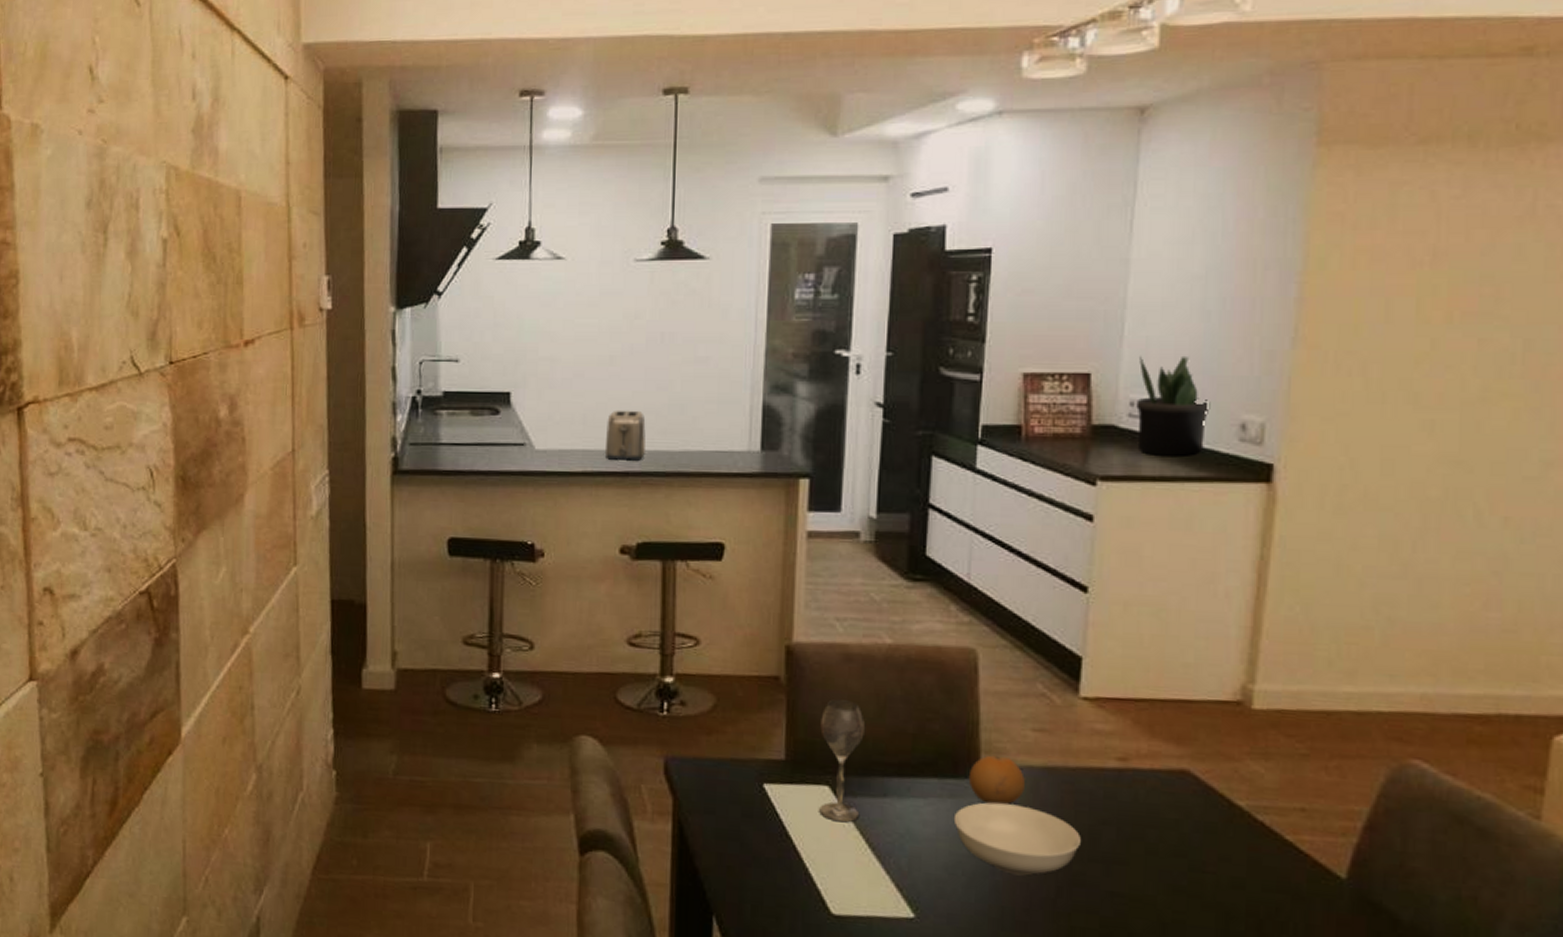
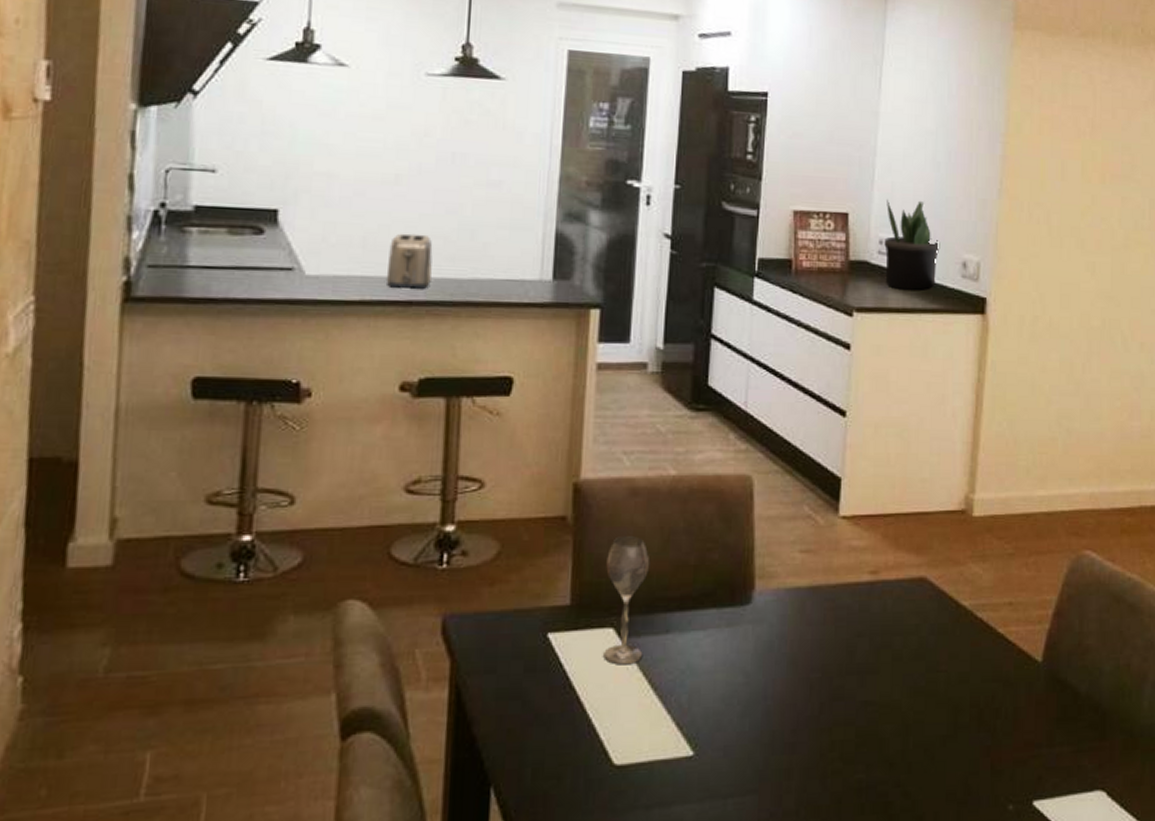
bowl: present [953,802,1081,876] -> none [730,627,840,697]
fruit: present [968,755,1025,805] -> none [744,580,793,629]

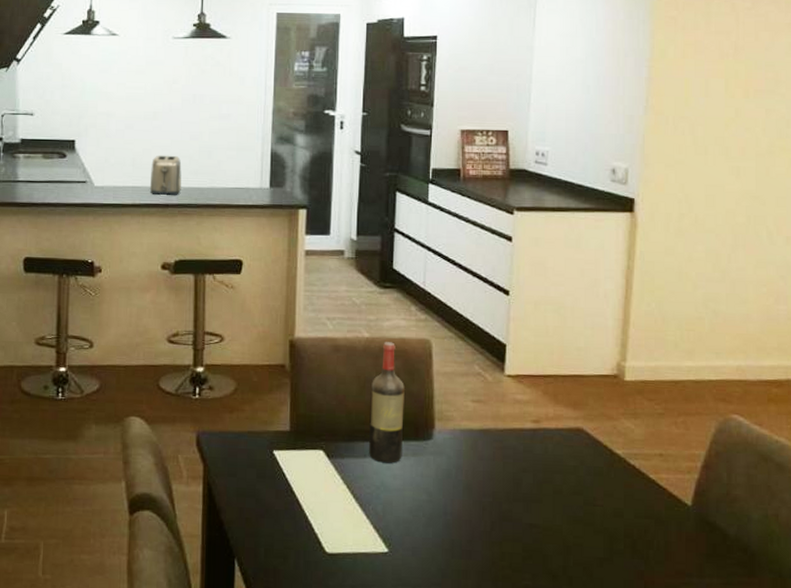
wineglass: present [603,536,651,665] -> none [316,382,350,479]
wine bottle: none [672,480,719,639] -> present [369,342,405,463]
planter: present [884,200,940,291] -> none [540,118,591,194]

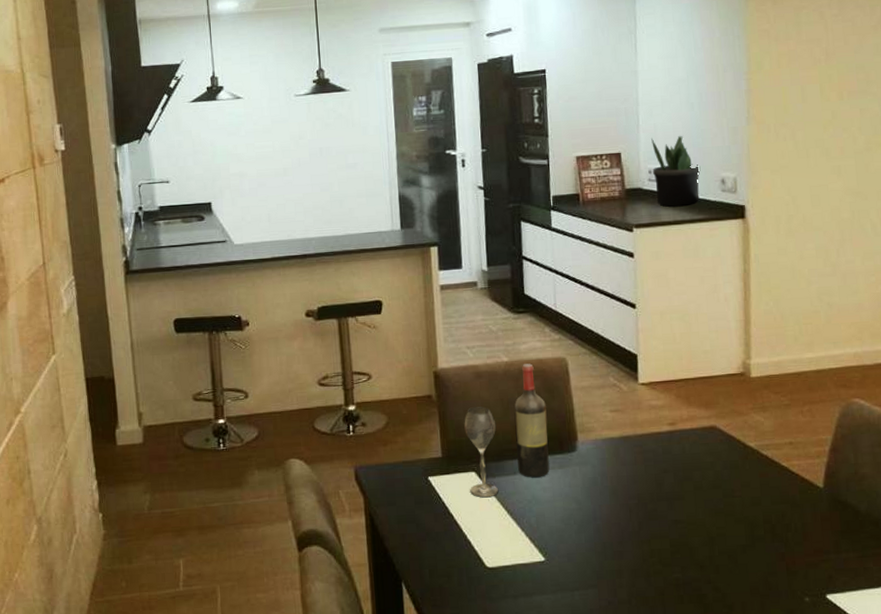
toaster: present [149,155,182,196] -> none [286,207,317,247]
wineglass: none [316,382,350,479] -> present [464,406,499,498]
planter: none [540,118,591,194] -> present [651,136,701,207]

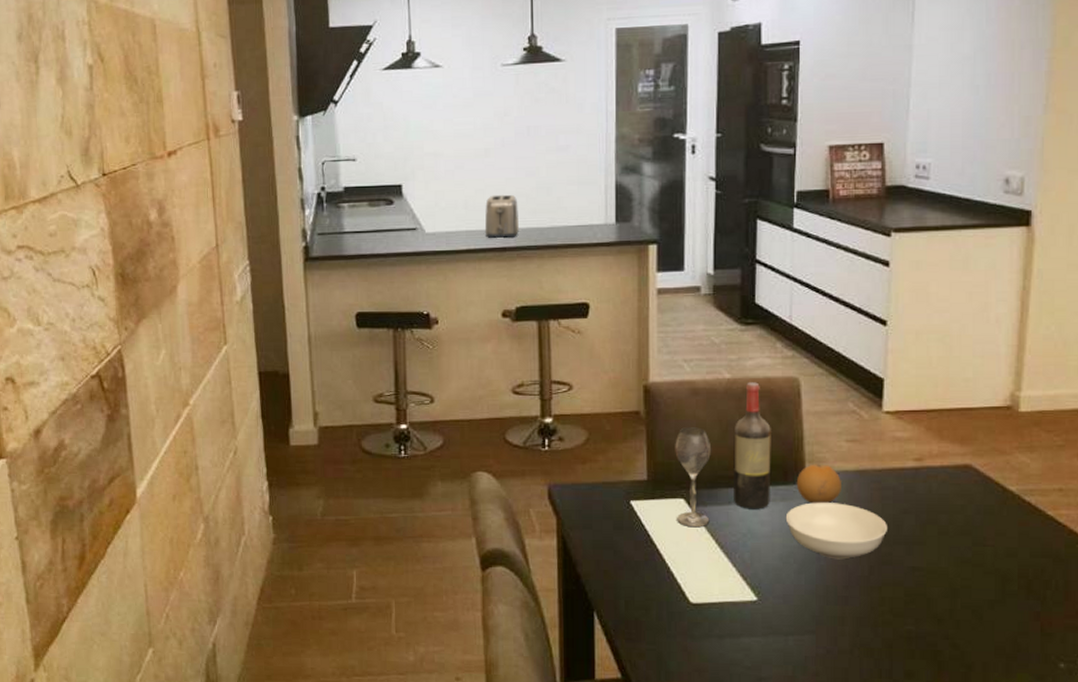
toaster: none [286,207,317,247] -> present [484,194,519,239]
bowl: none [564,467,651,518] -> present [785,502,887,560]
fruit: none [570,433,610,469] -> present [796,464,841,504]
planter: present [651,136,701,207] -> none [921,125,981,210]

